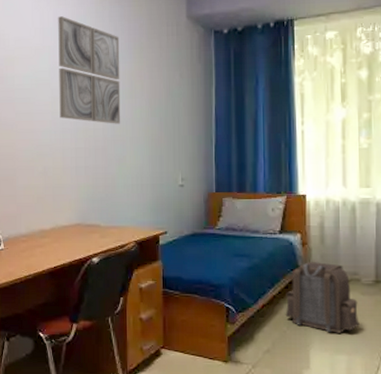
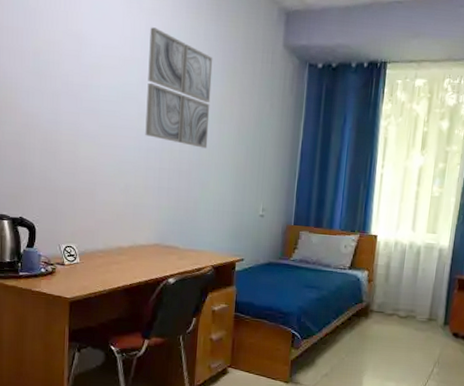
backpack: present [285,261,360,333] -> none [345,297,411,363]

